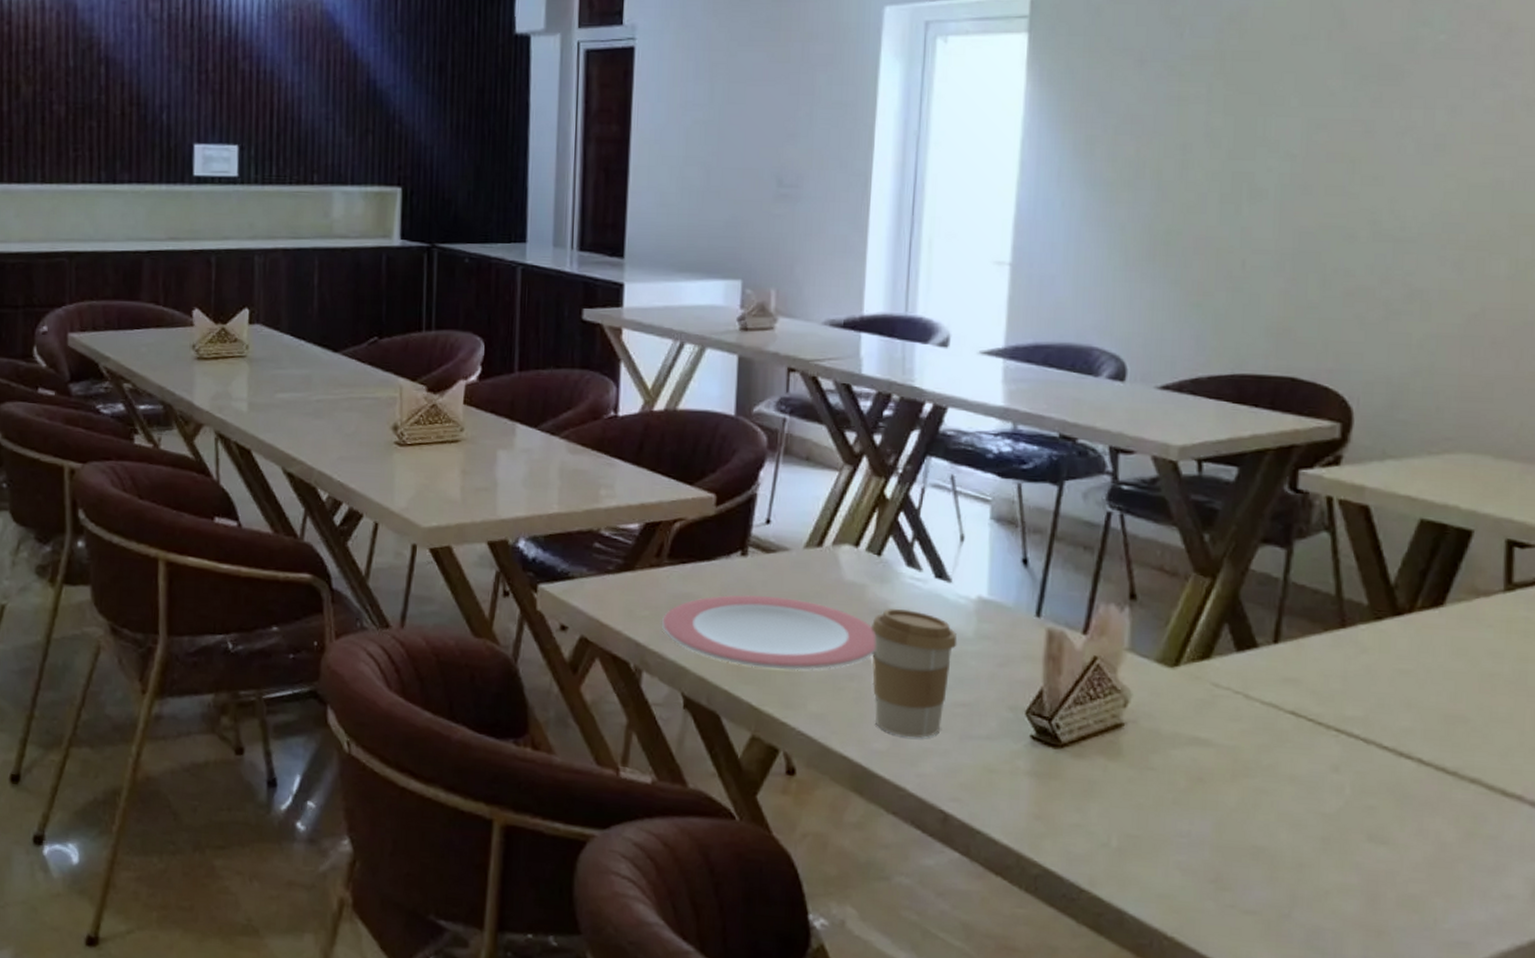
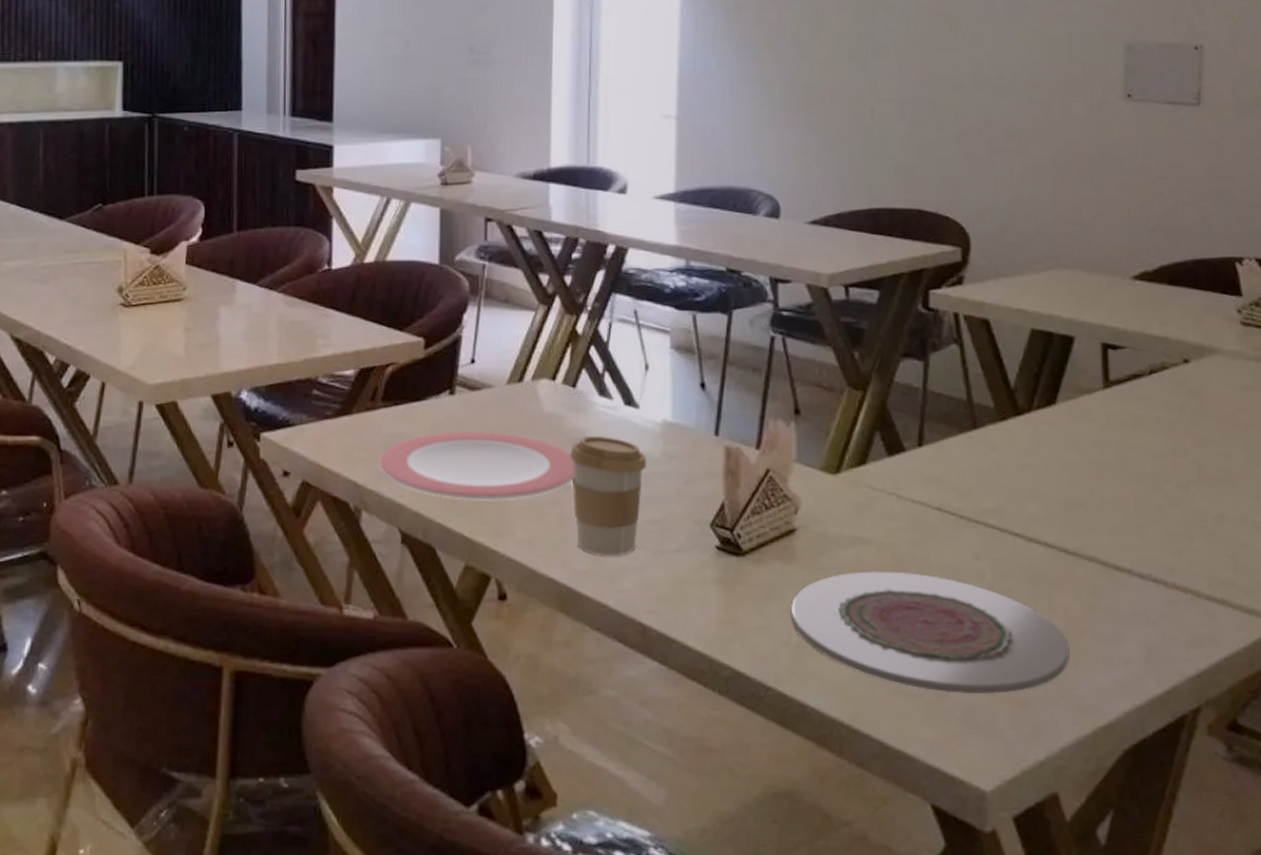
plate: none [1112,775,1439,920] -> present [790,571,1069,695]

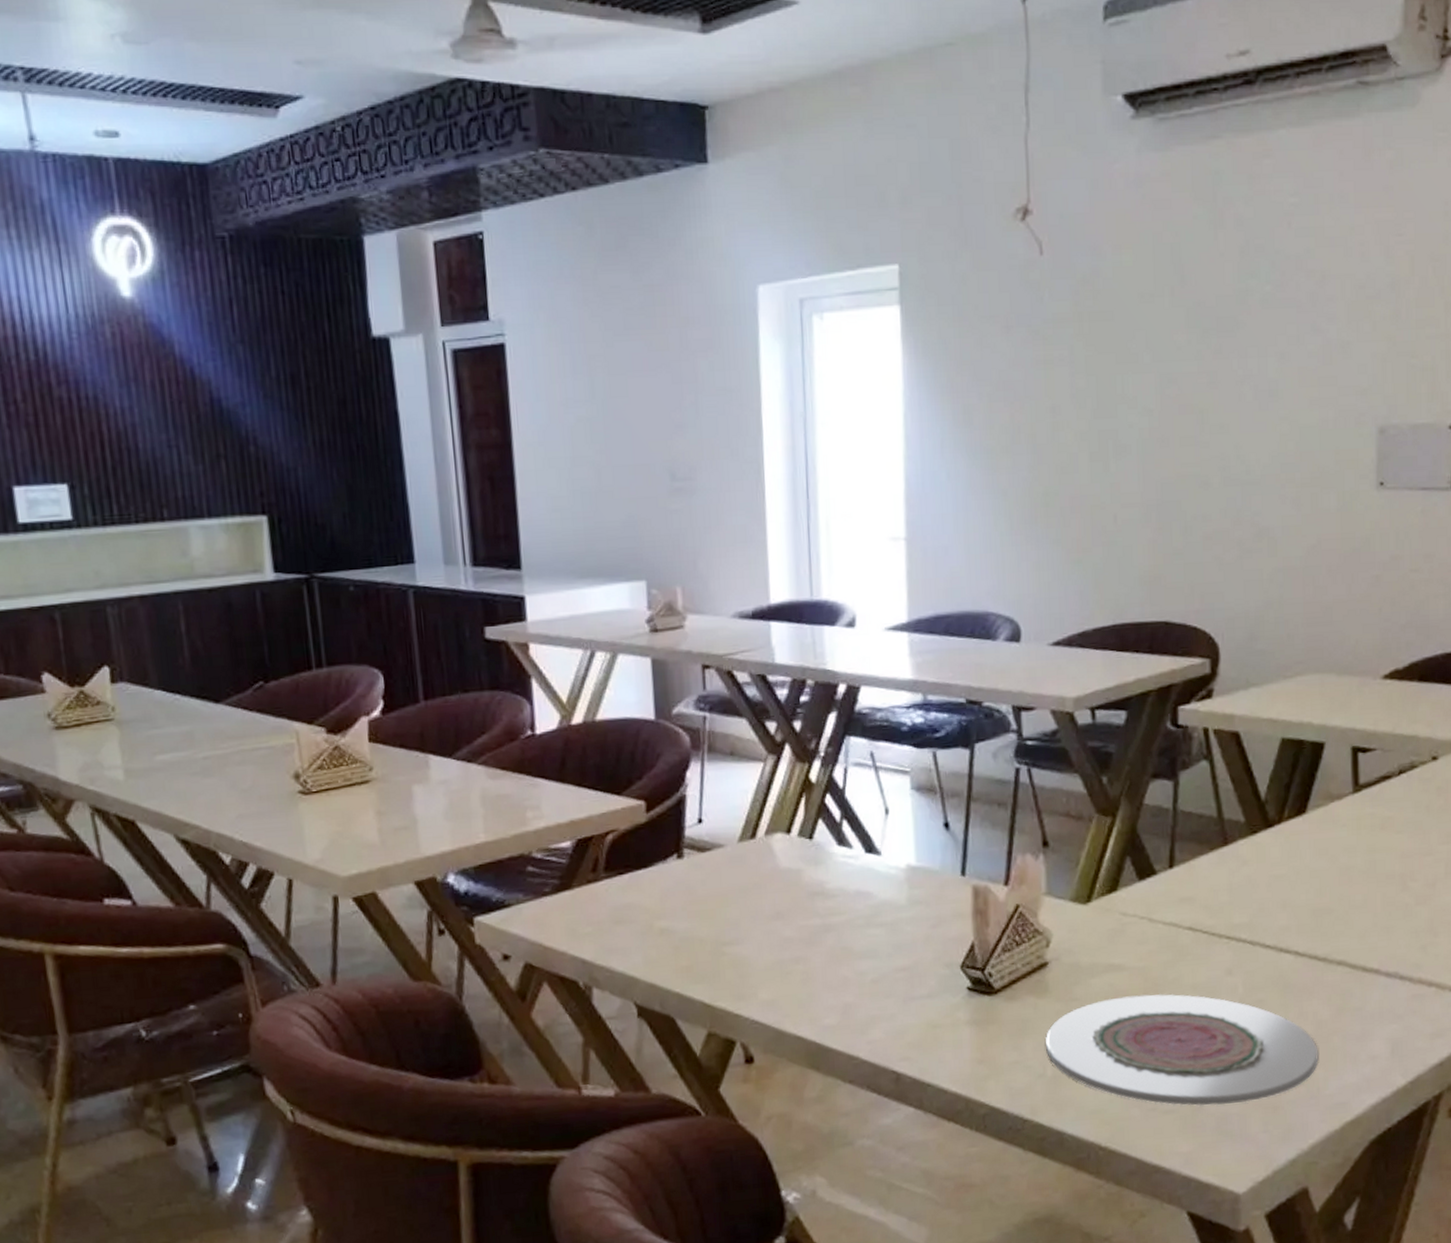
plate: present [379,430,575,500] -> none [606,893,818,967]
coffee cup: present [570,435,647,556] -> none [811,886,892,1009]

